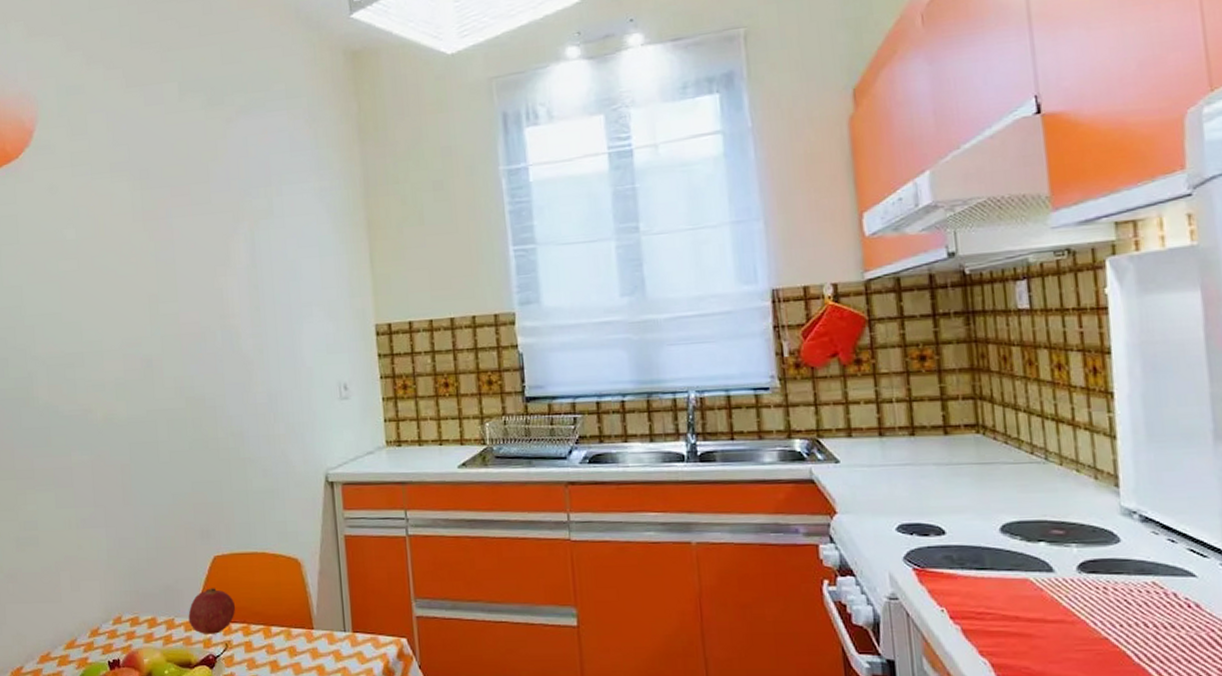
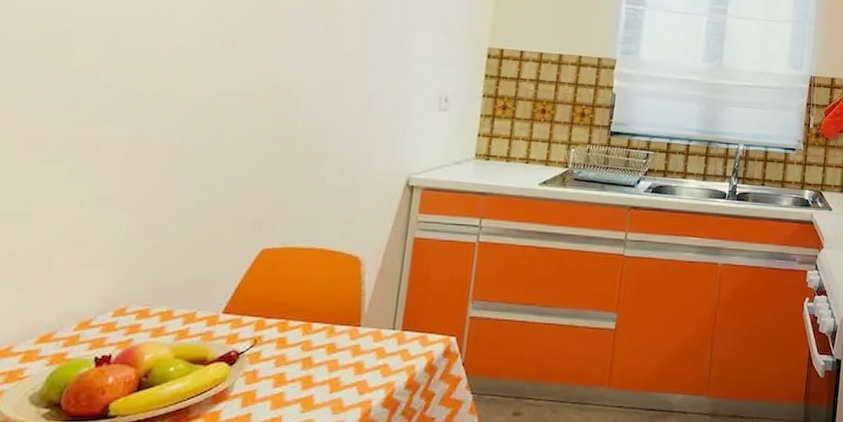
fruit: present [188,588,236,635] -> none [214,282,277,331]

